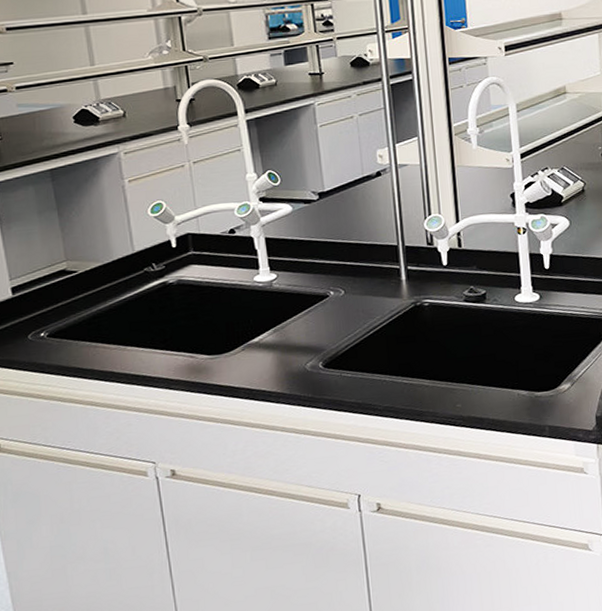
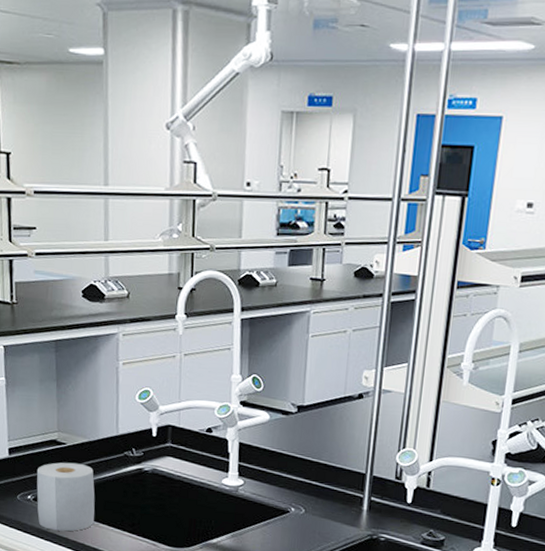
paper towel roll: none [47,289,122,365] -> present [36,462,95,532]

